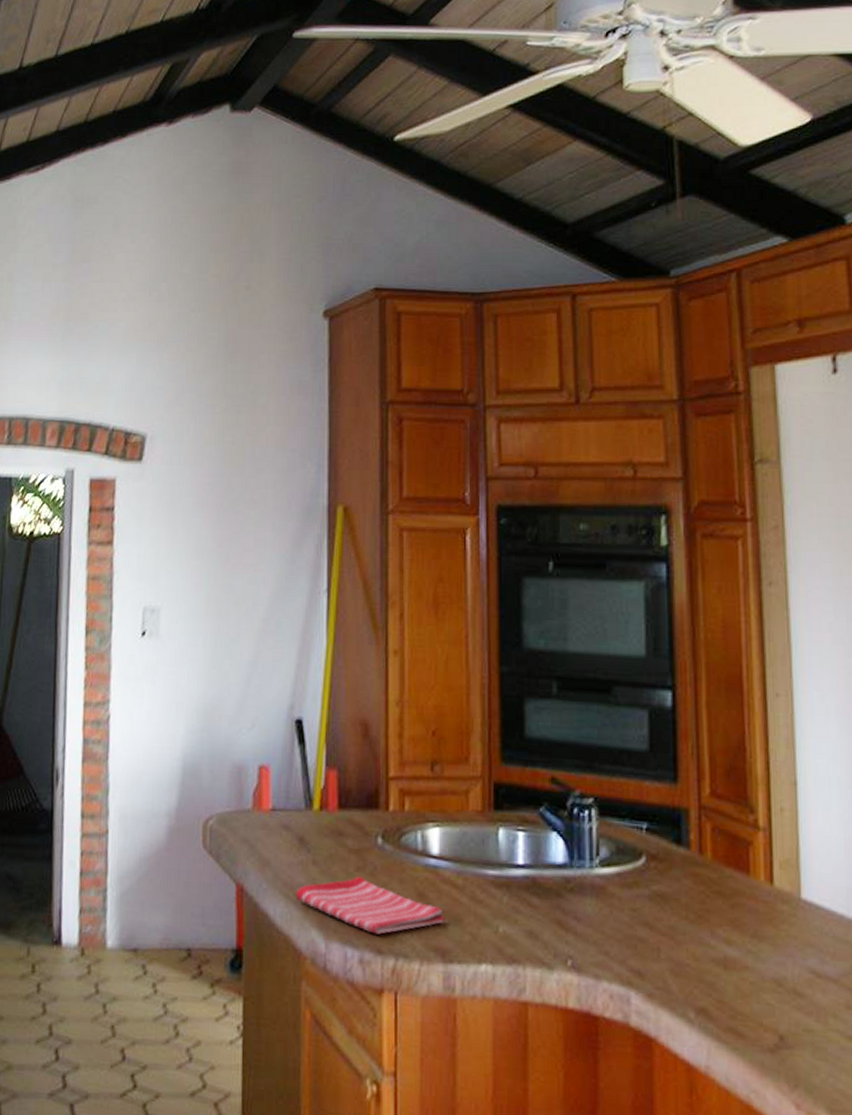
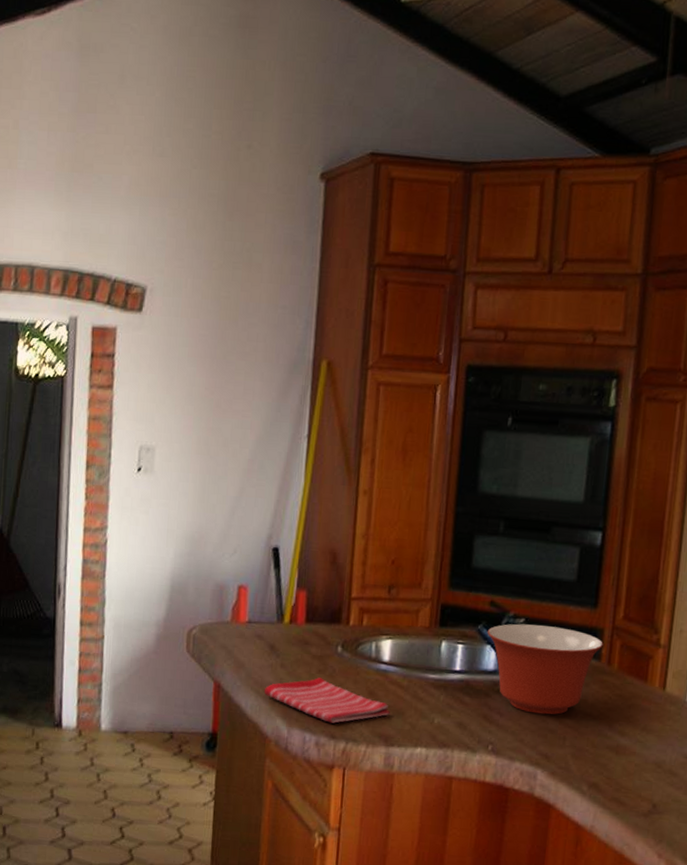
mixing bowl: none [550,804,691,919] -> present [487,623,603,715]

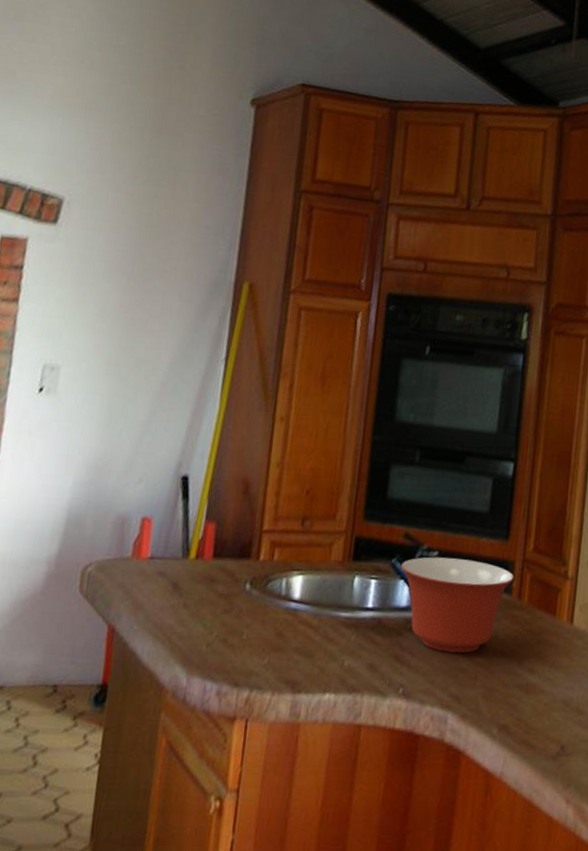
dish towel: present [263,676,390,724] -> none [163,617,299,670]

